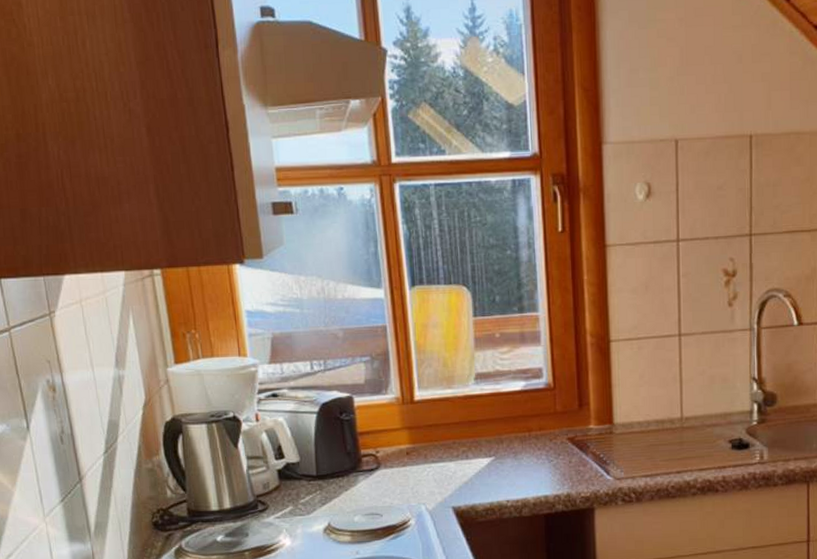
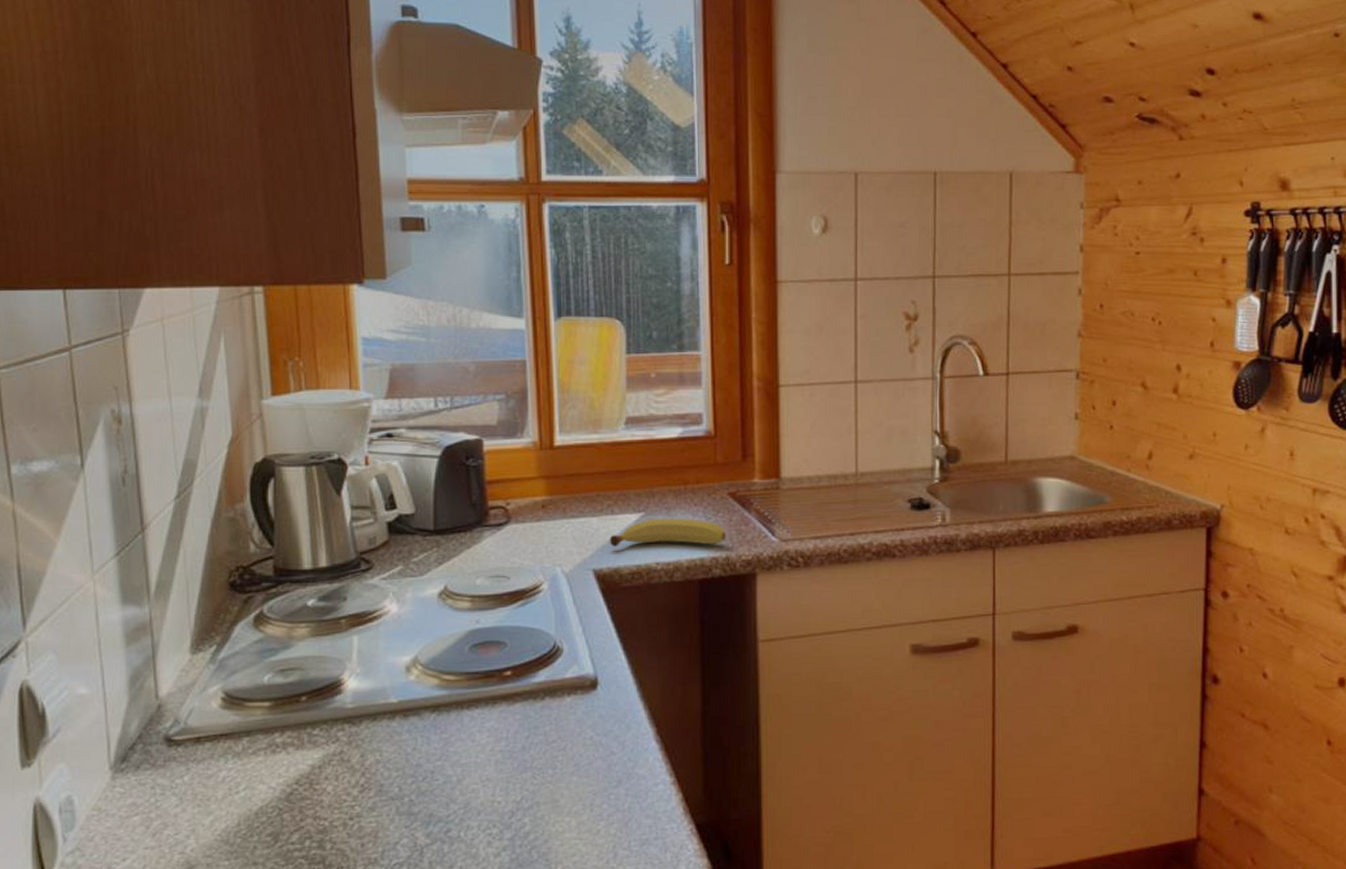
fruit: none [465,461,567,487] -> present [609,518,727,547]

